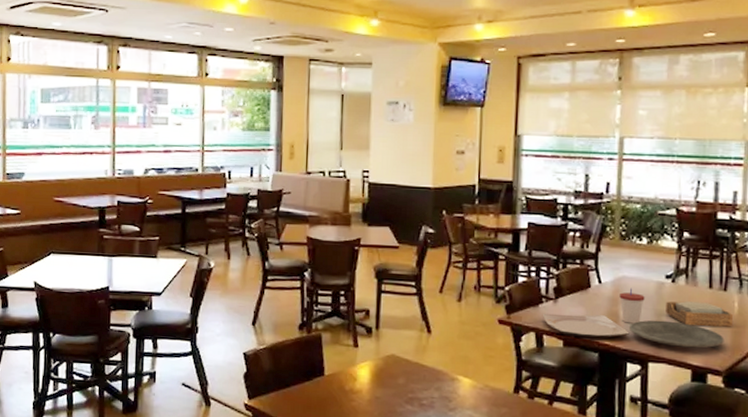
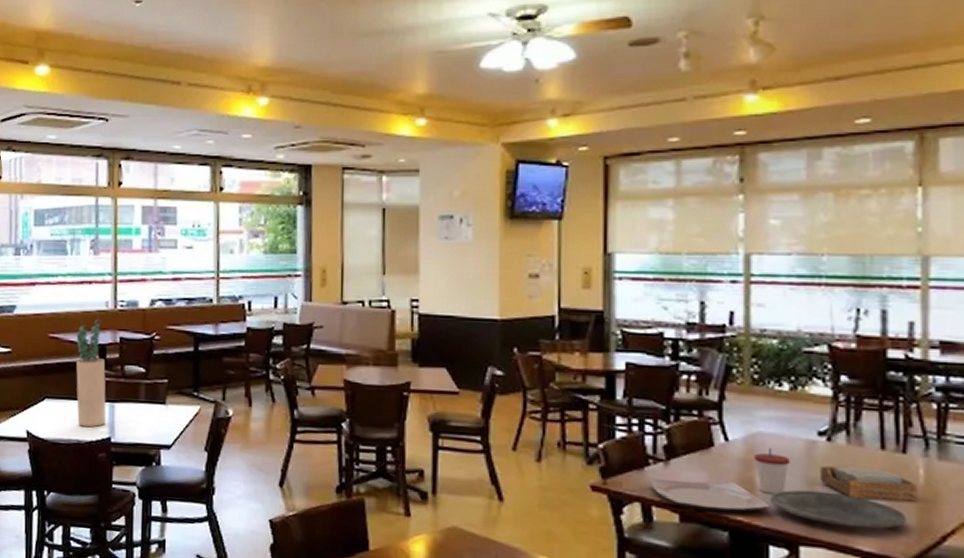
vase: none [78,180,106,279] -> present [76,313,107,428]

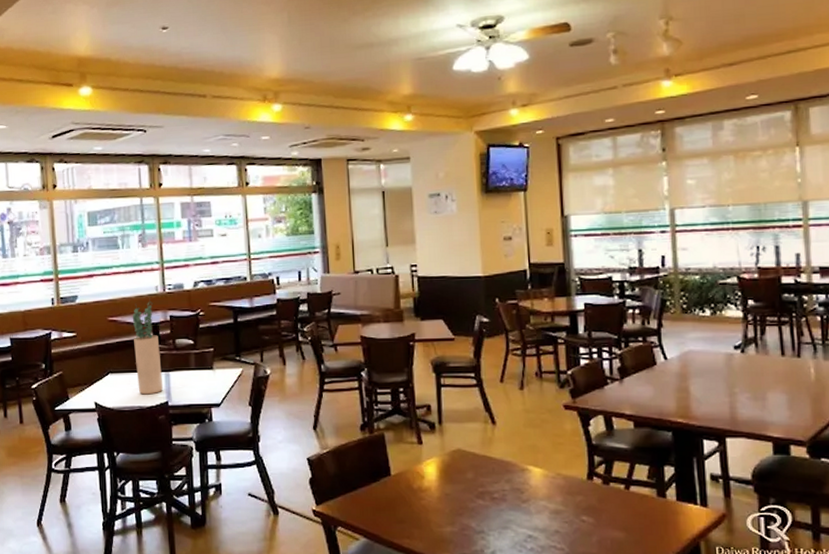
plate: present [649,478,771,512] -> none [608,392,702,416]
cup: present [754,447,790,495] -> none [687,362,715,399]
dish: present [769,489,907,529] -> none [701,393,804,421]
napkin holder: present [820,465,919,502] -> none [738,371,812,396]

